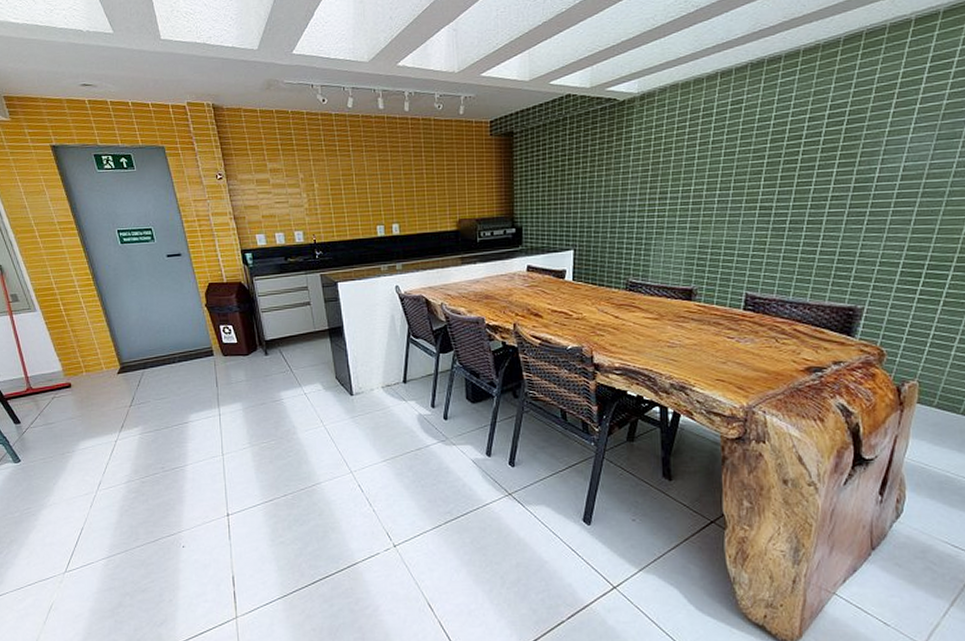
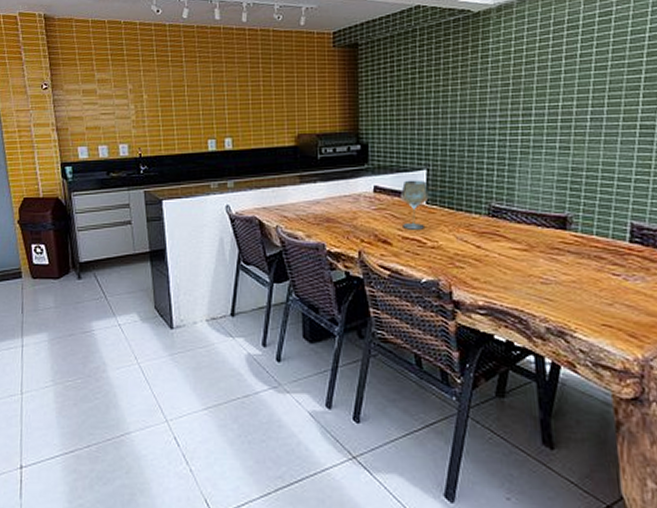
wine glass: none [551,259,575,304] -> present [401,180,429,230]

